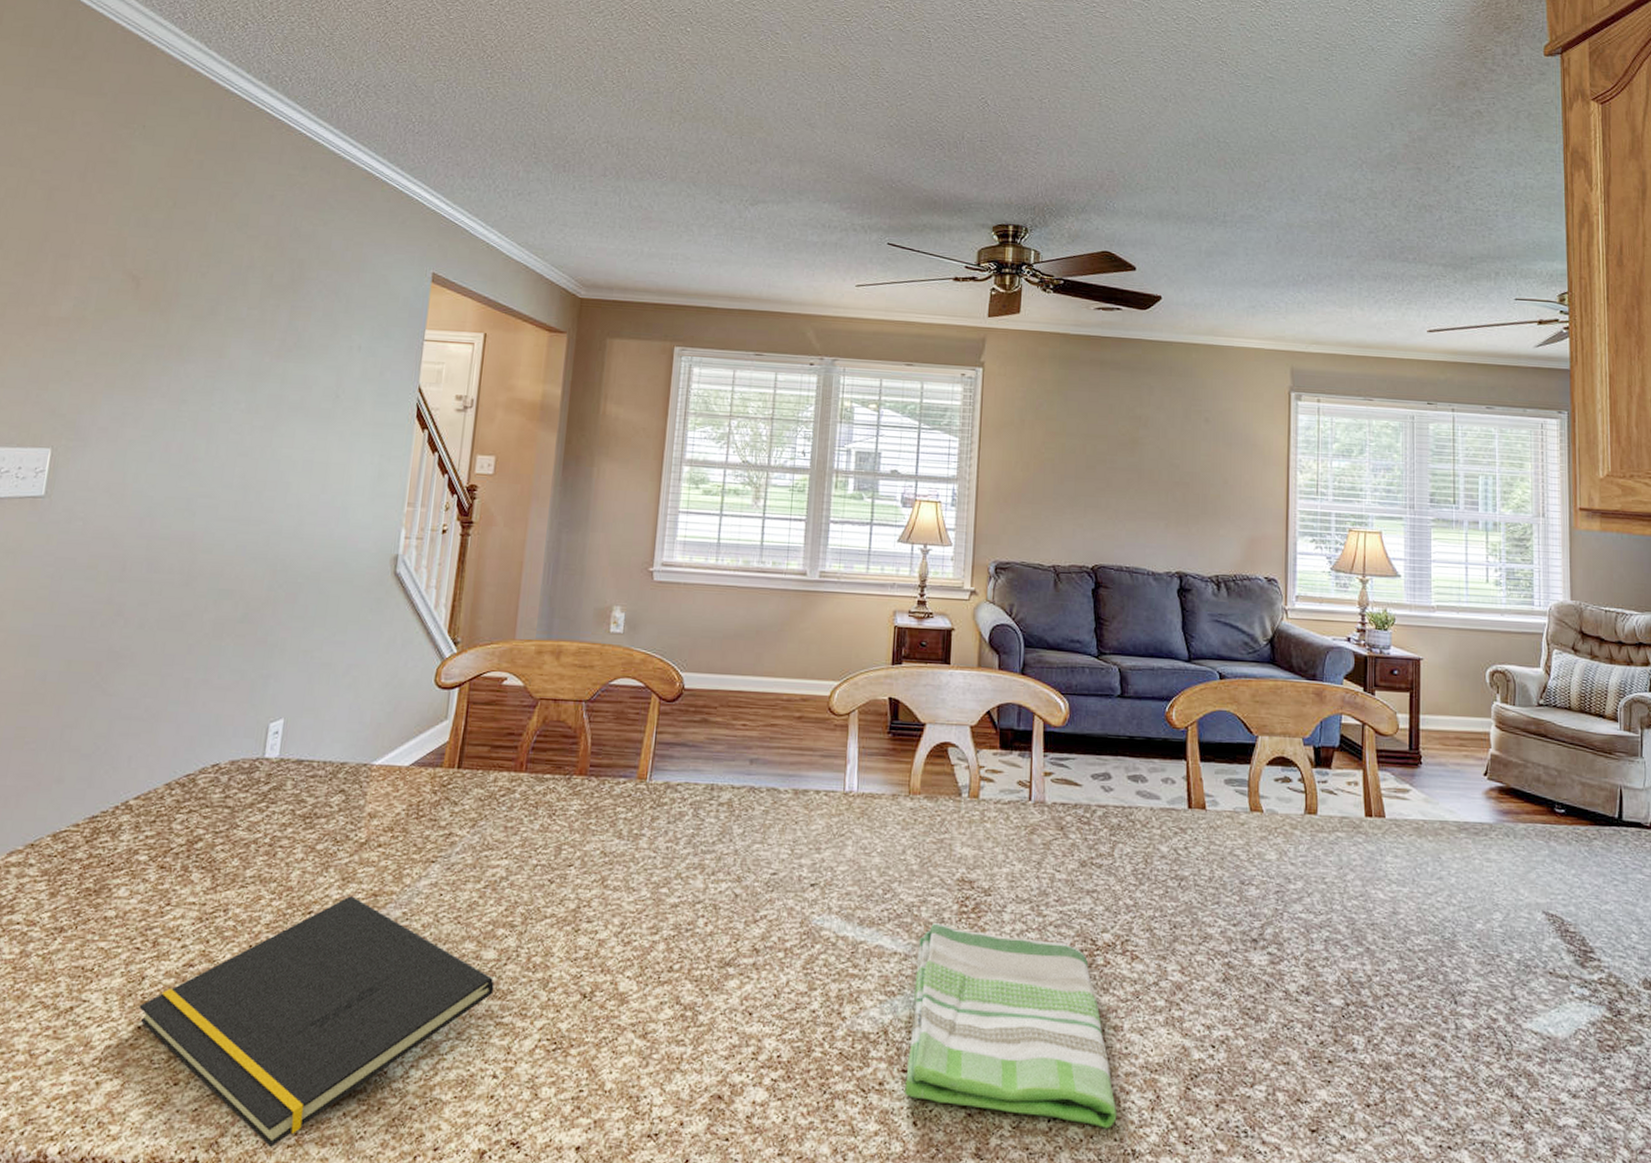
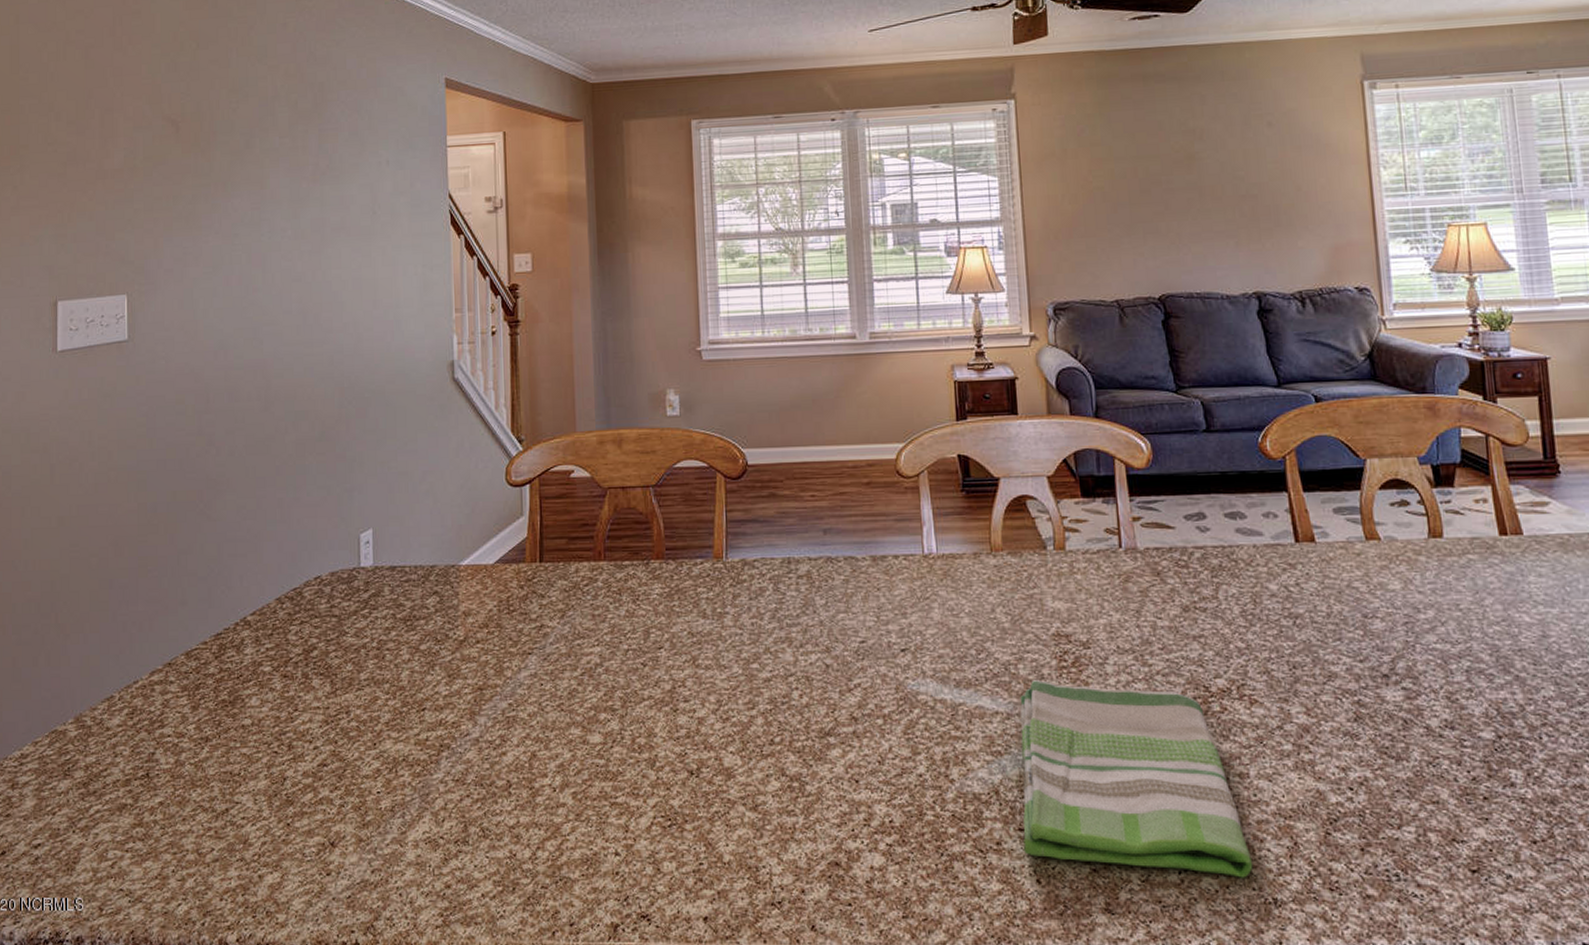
notepad: present [139,896,494,1148] -> none [285,691,604,929]

